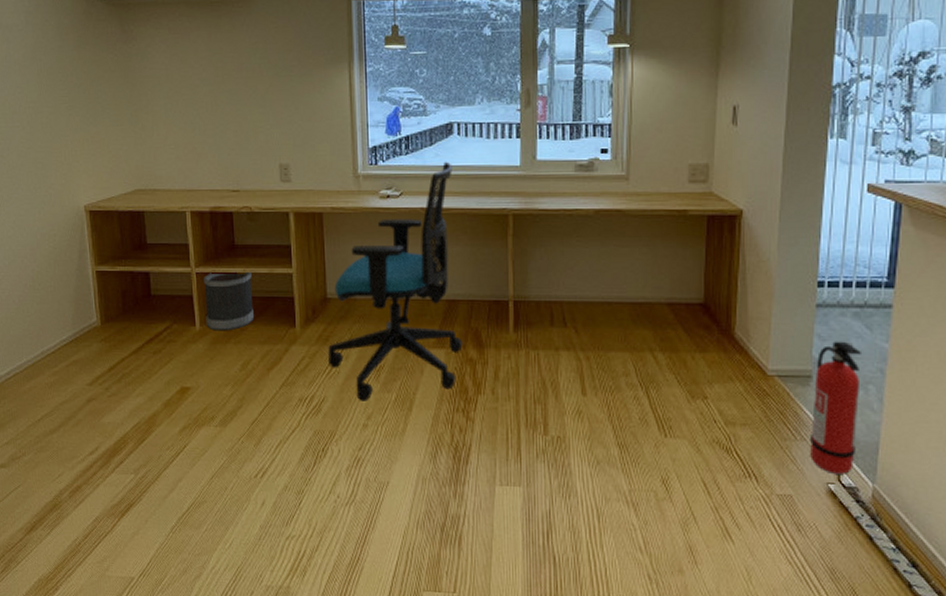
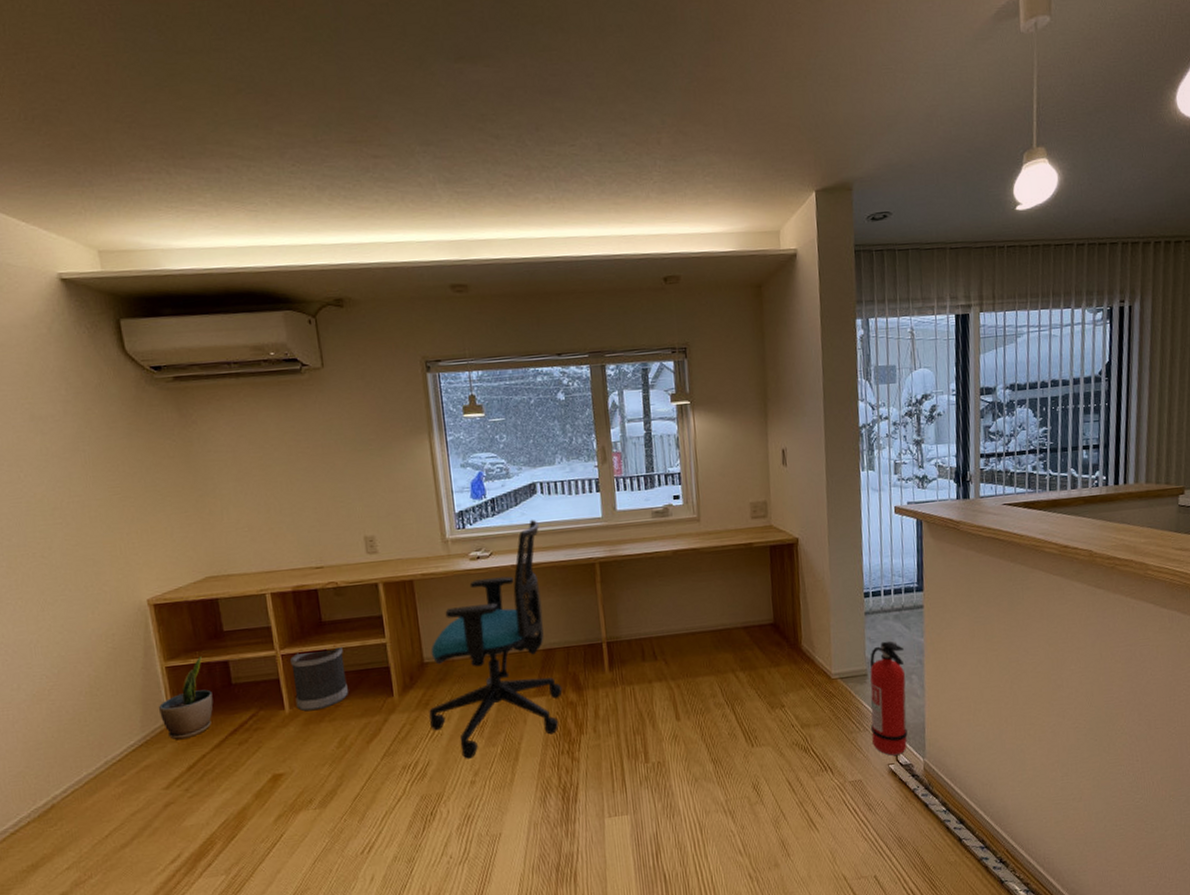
potted plant: none [87,265,134,341] -> present [158,657,214,740]

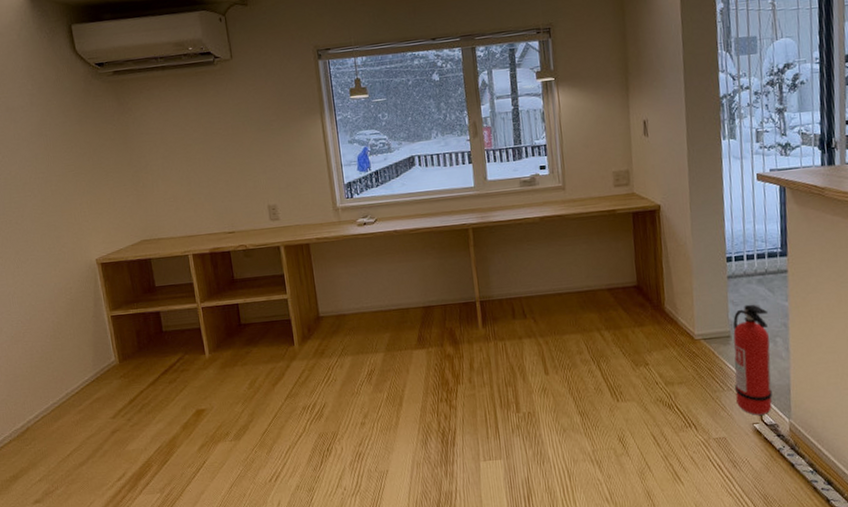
potted plant: present [158,657,214,740] -> none [106,308,149,378]
wastebasket: present [290,645,348,712] -> none [209,300,257,357]
office chair: present [429,519,563,759] -> none [324,189,441,403]

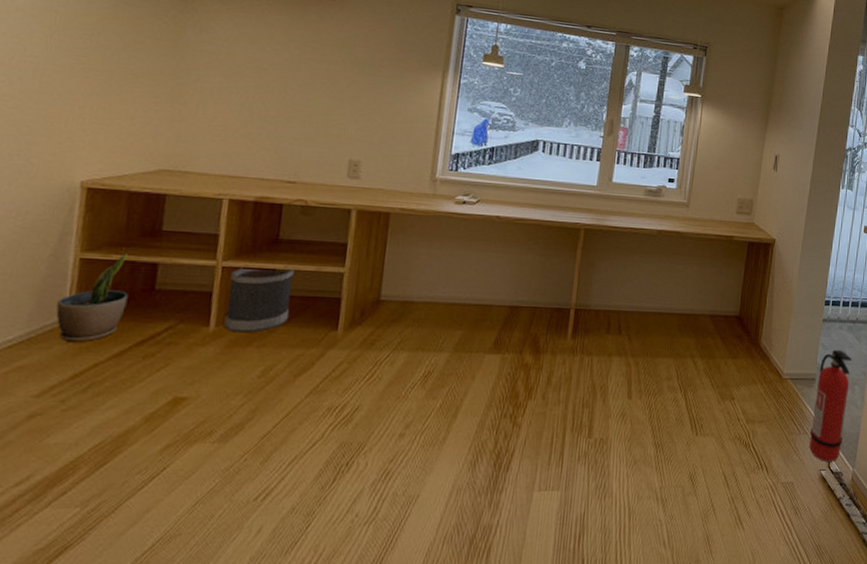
potted plant: none [106,308,149,378] -> present [56,254,128,343]
wastebasket: none [209,300,257,357] -> present [223,266,295,333]

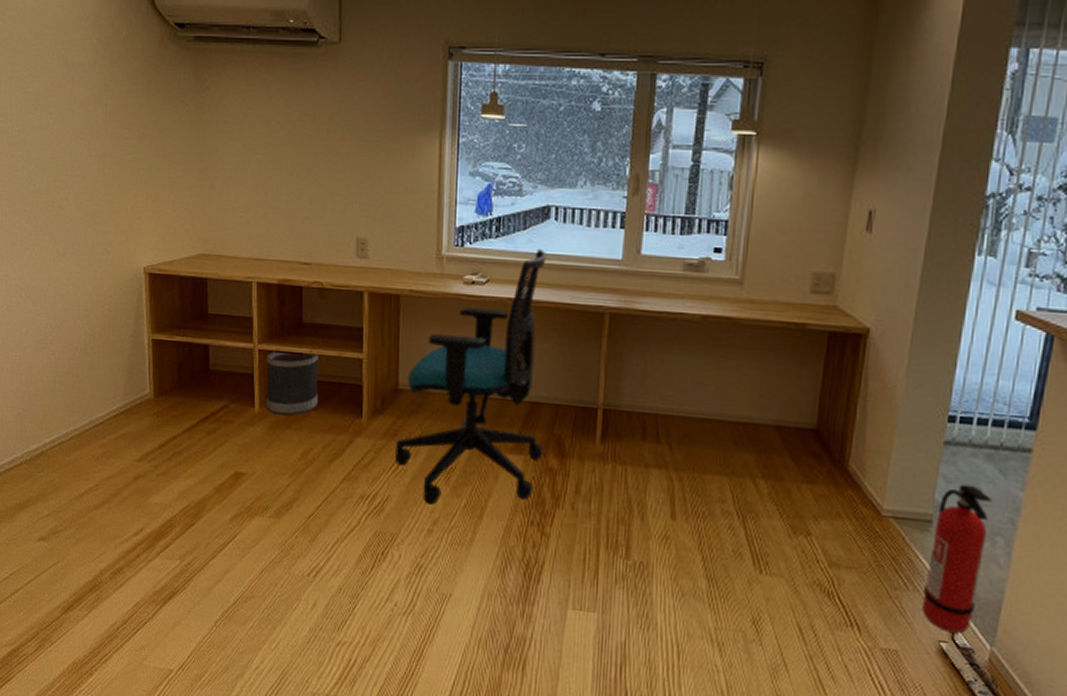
potted plant: present [56,254,128,343] -> none [140,335,190,416]
office chair: none [370,174,533,409] -> present [395,248,547,505]

